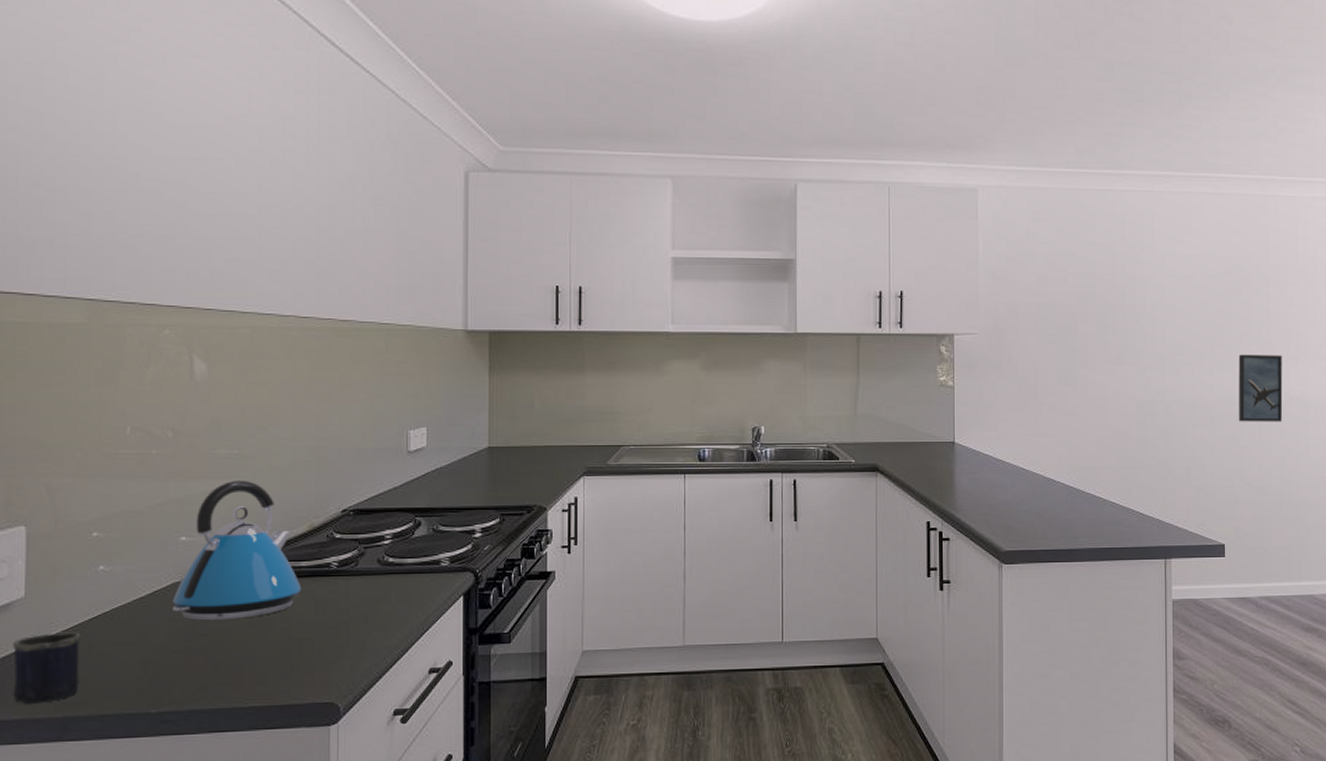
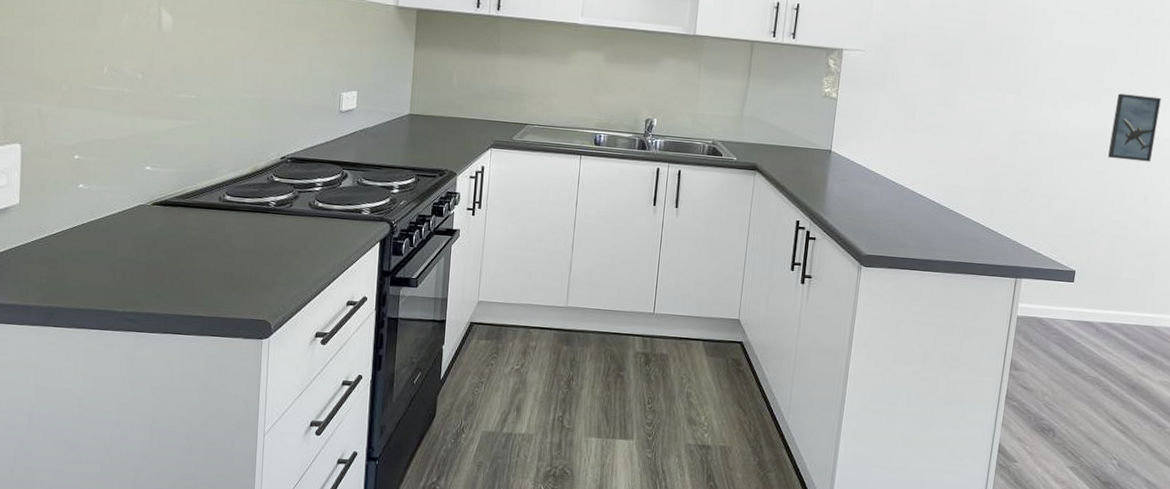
mug: present [13,632,81,705] -> none [9,236,64,294]
kettle: present [172,480,302,621] -> none [138,122,244,242]

